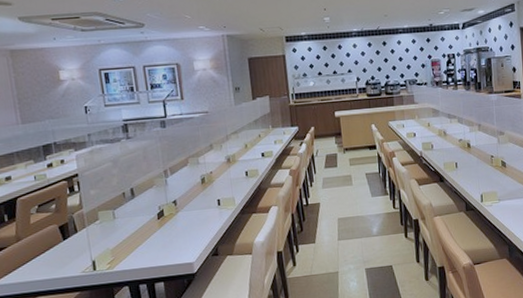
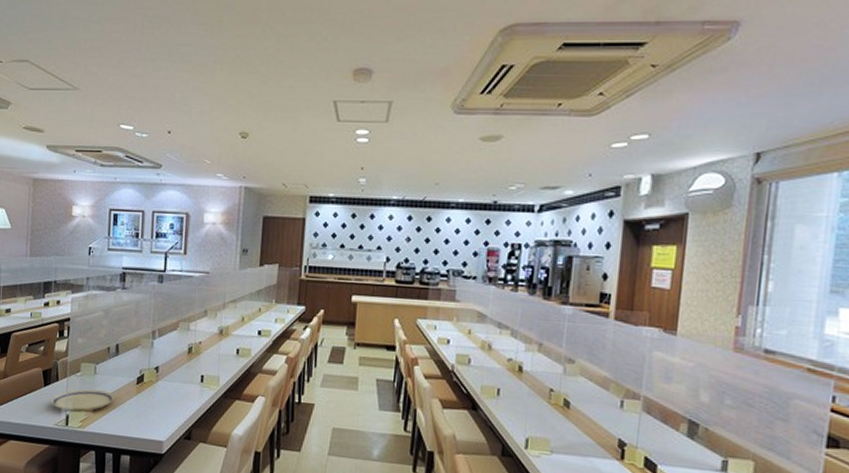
plate: none [73,231,139,259] -> present [51,389,115,413]

